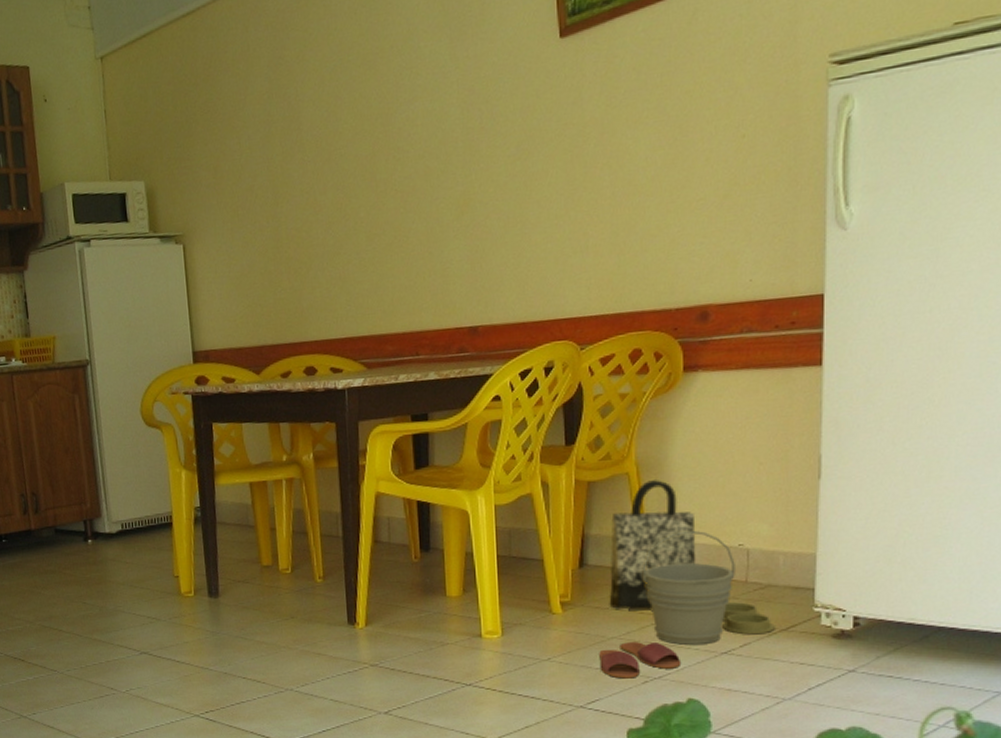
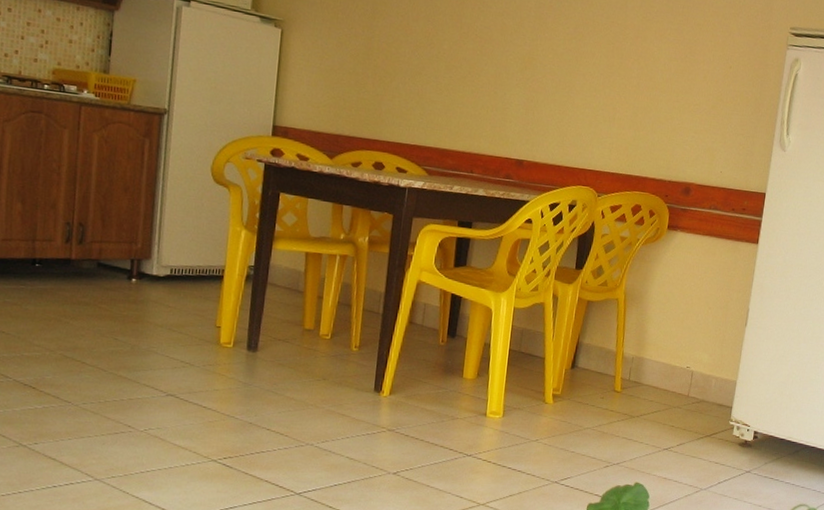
slippers: present [599,642,682,679] -> none [574,433,635,463]
shopping bag: present [609,480,696,609] -> none [589,307,660,409]
bucket: present [642,530,735,645] -> none [616,350,683,441]
pet bowl: present [722,602,775,635] -> none [667,410,703,438]

